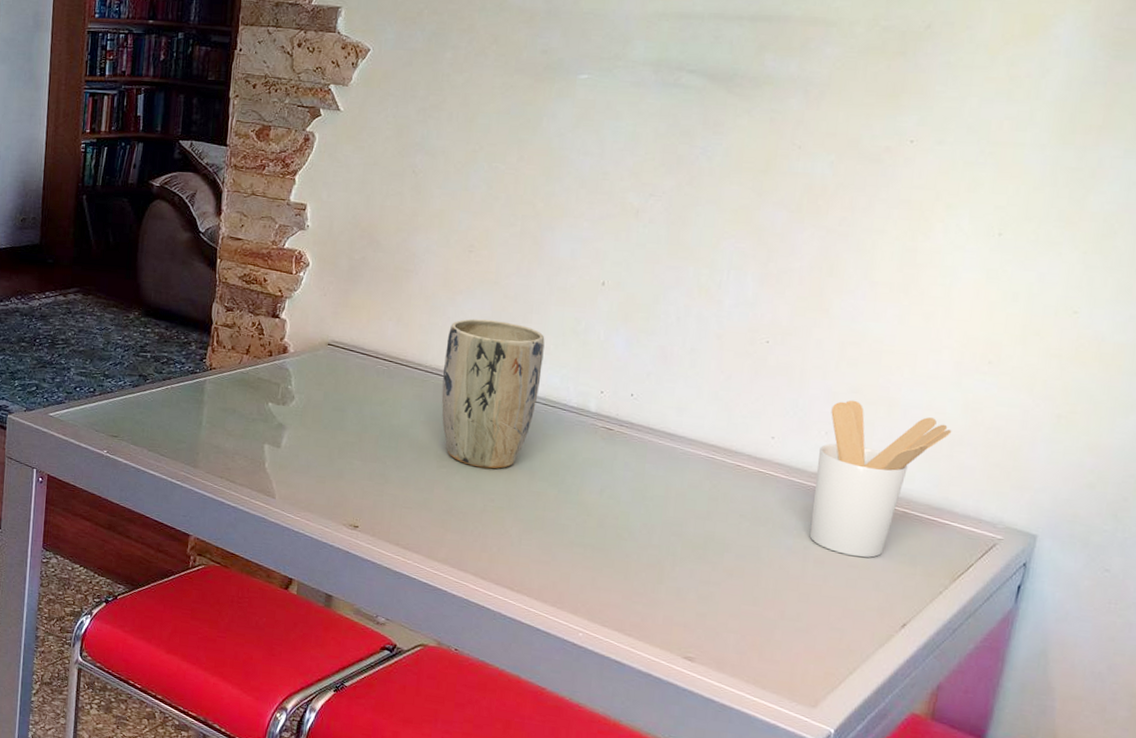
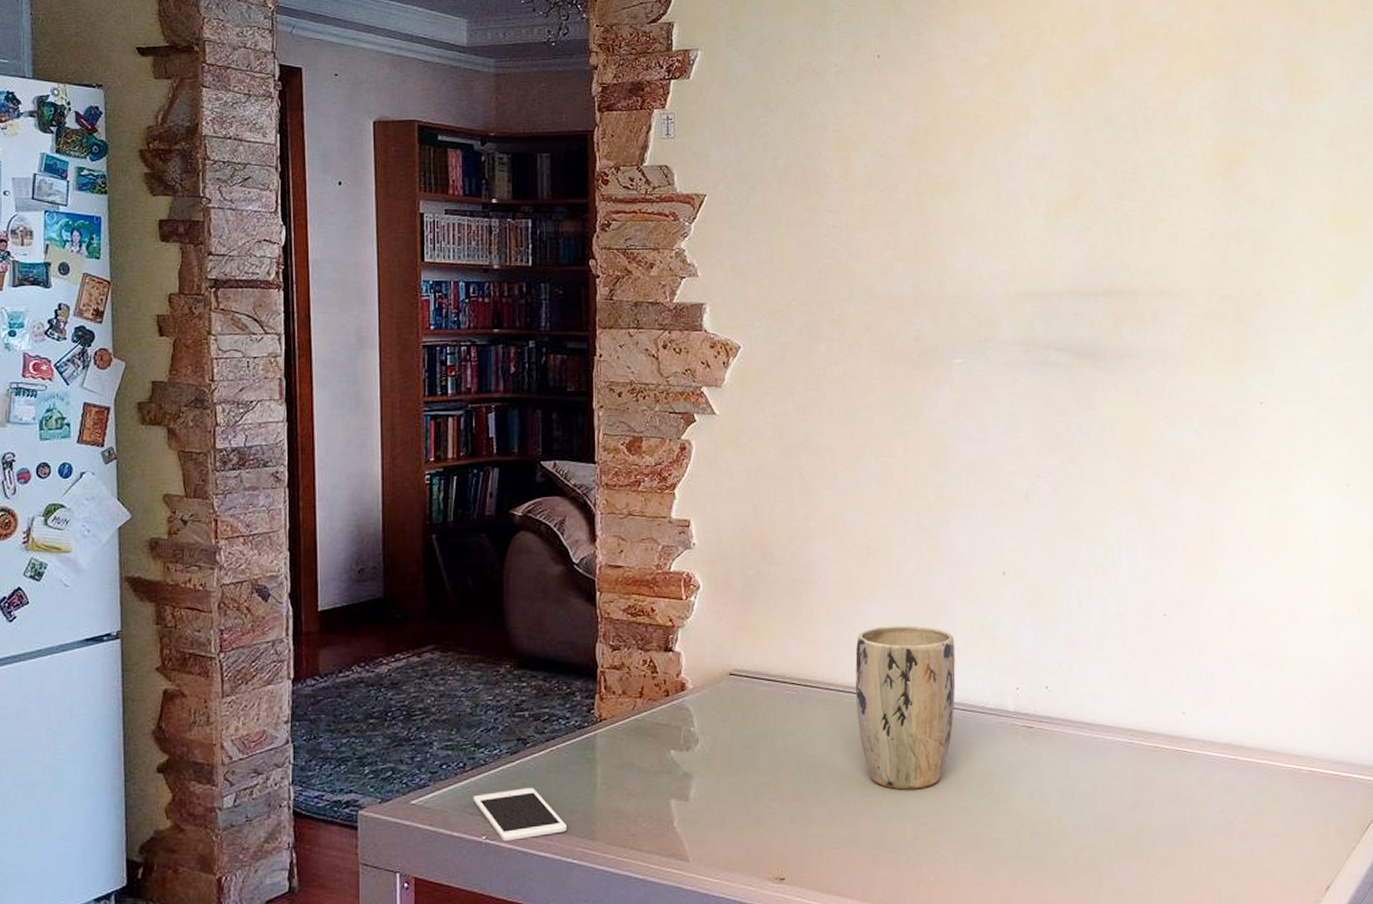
cell phone: none [99,416,174,458] -> present [473,788,566,842]
utensil holder: present [809,400,952,558] -> none [1227,663,1338,825]

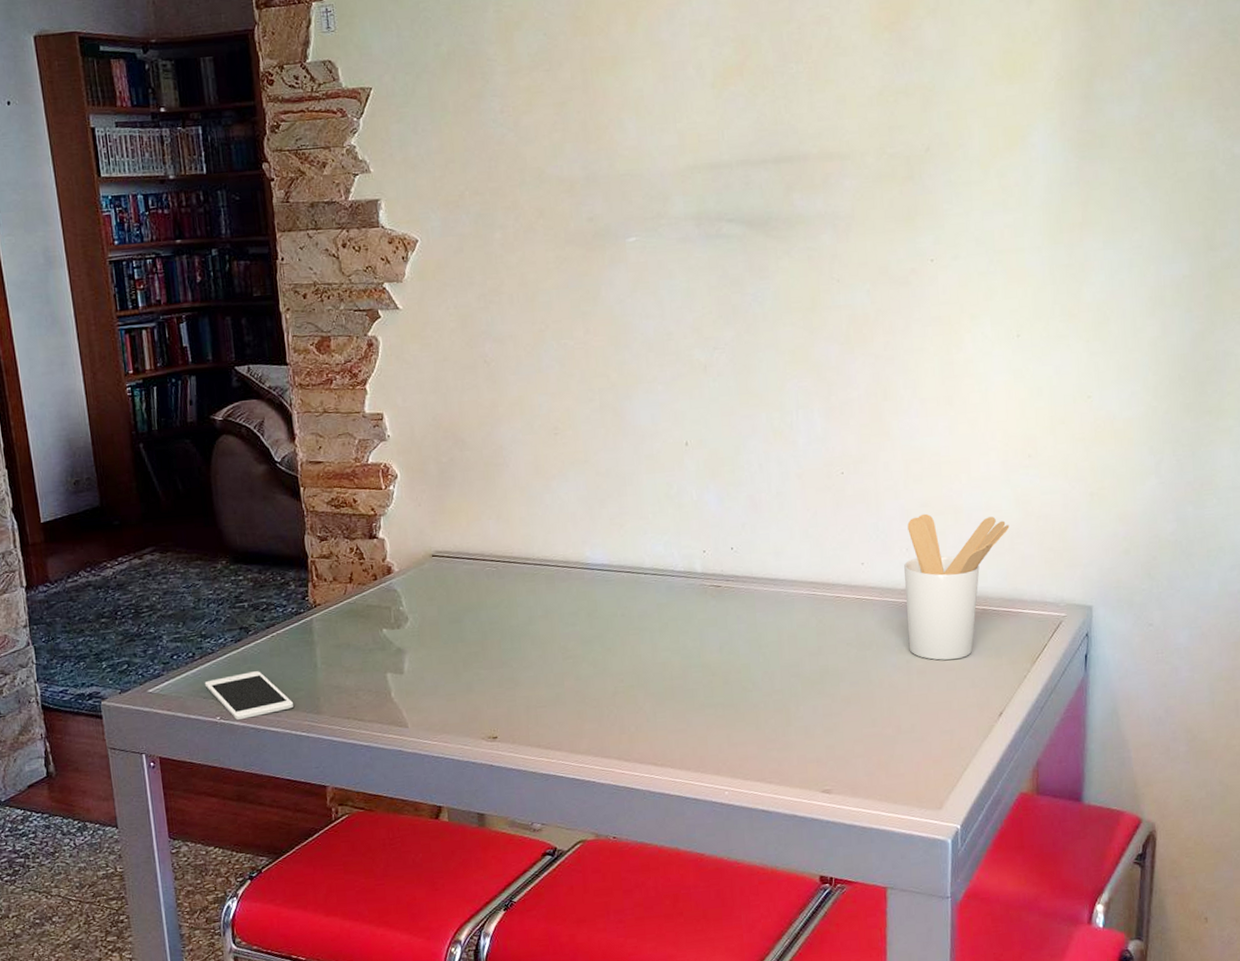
plant pot: present [855,624,956,790] -> none [549,499,646,651]
utensil holder: none [1227,663,1338,825] -> present [904,513,1010,661]

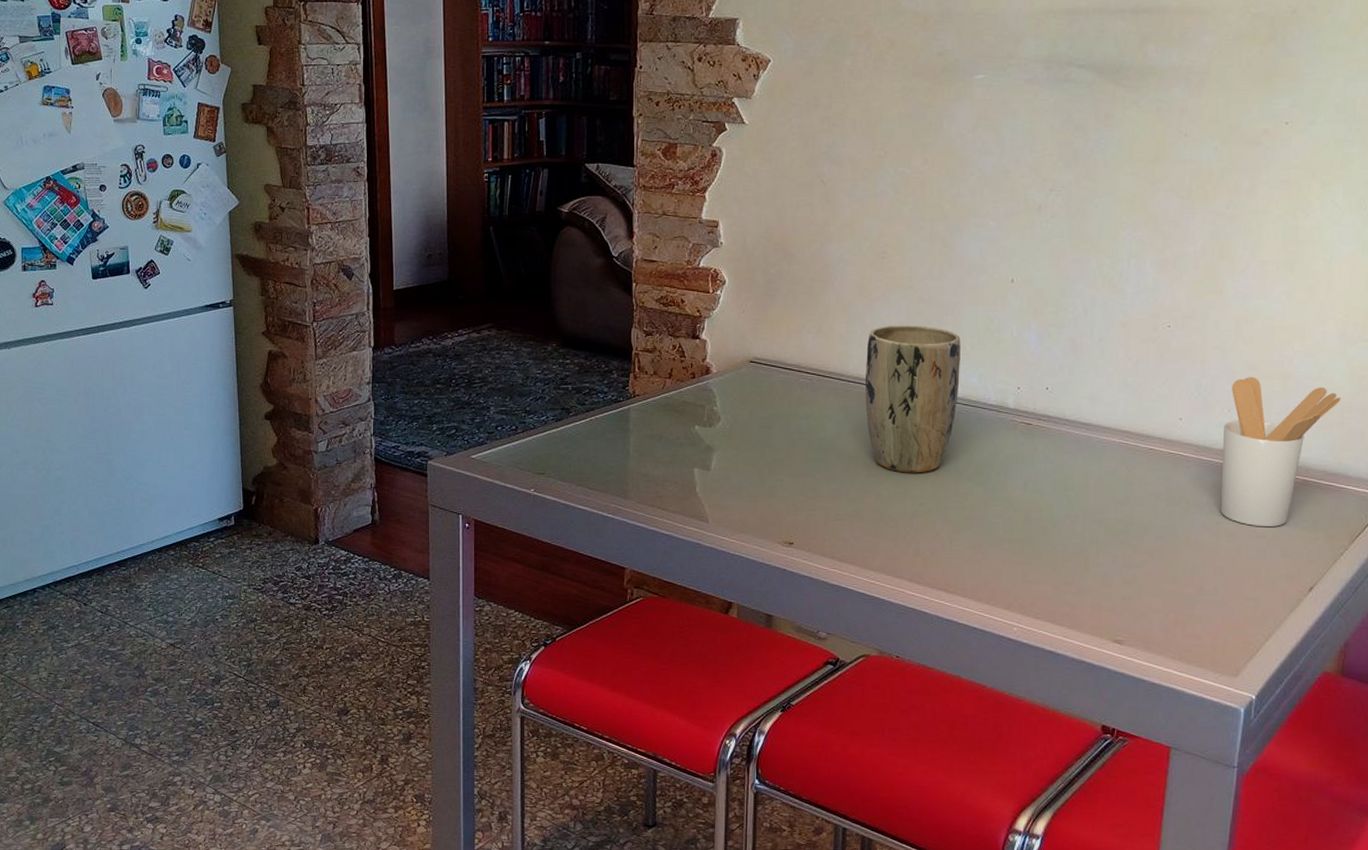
cell phone: present [204,671,293,721] -> none [523,451,603,495]
plant pot: none [549,499,646,651] -> present [864,324,961,473]

